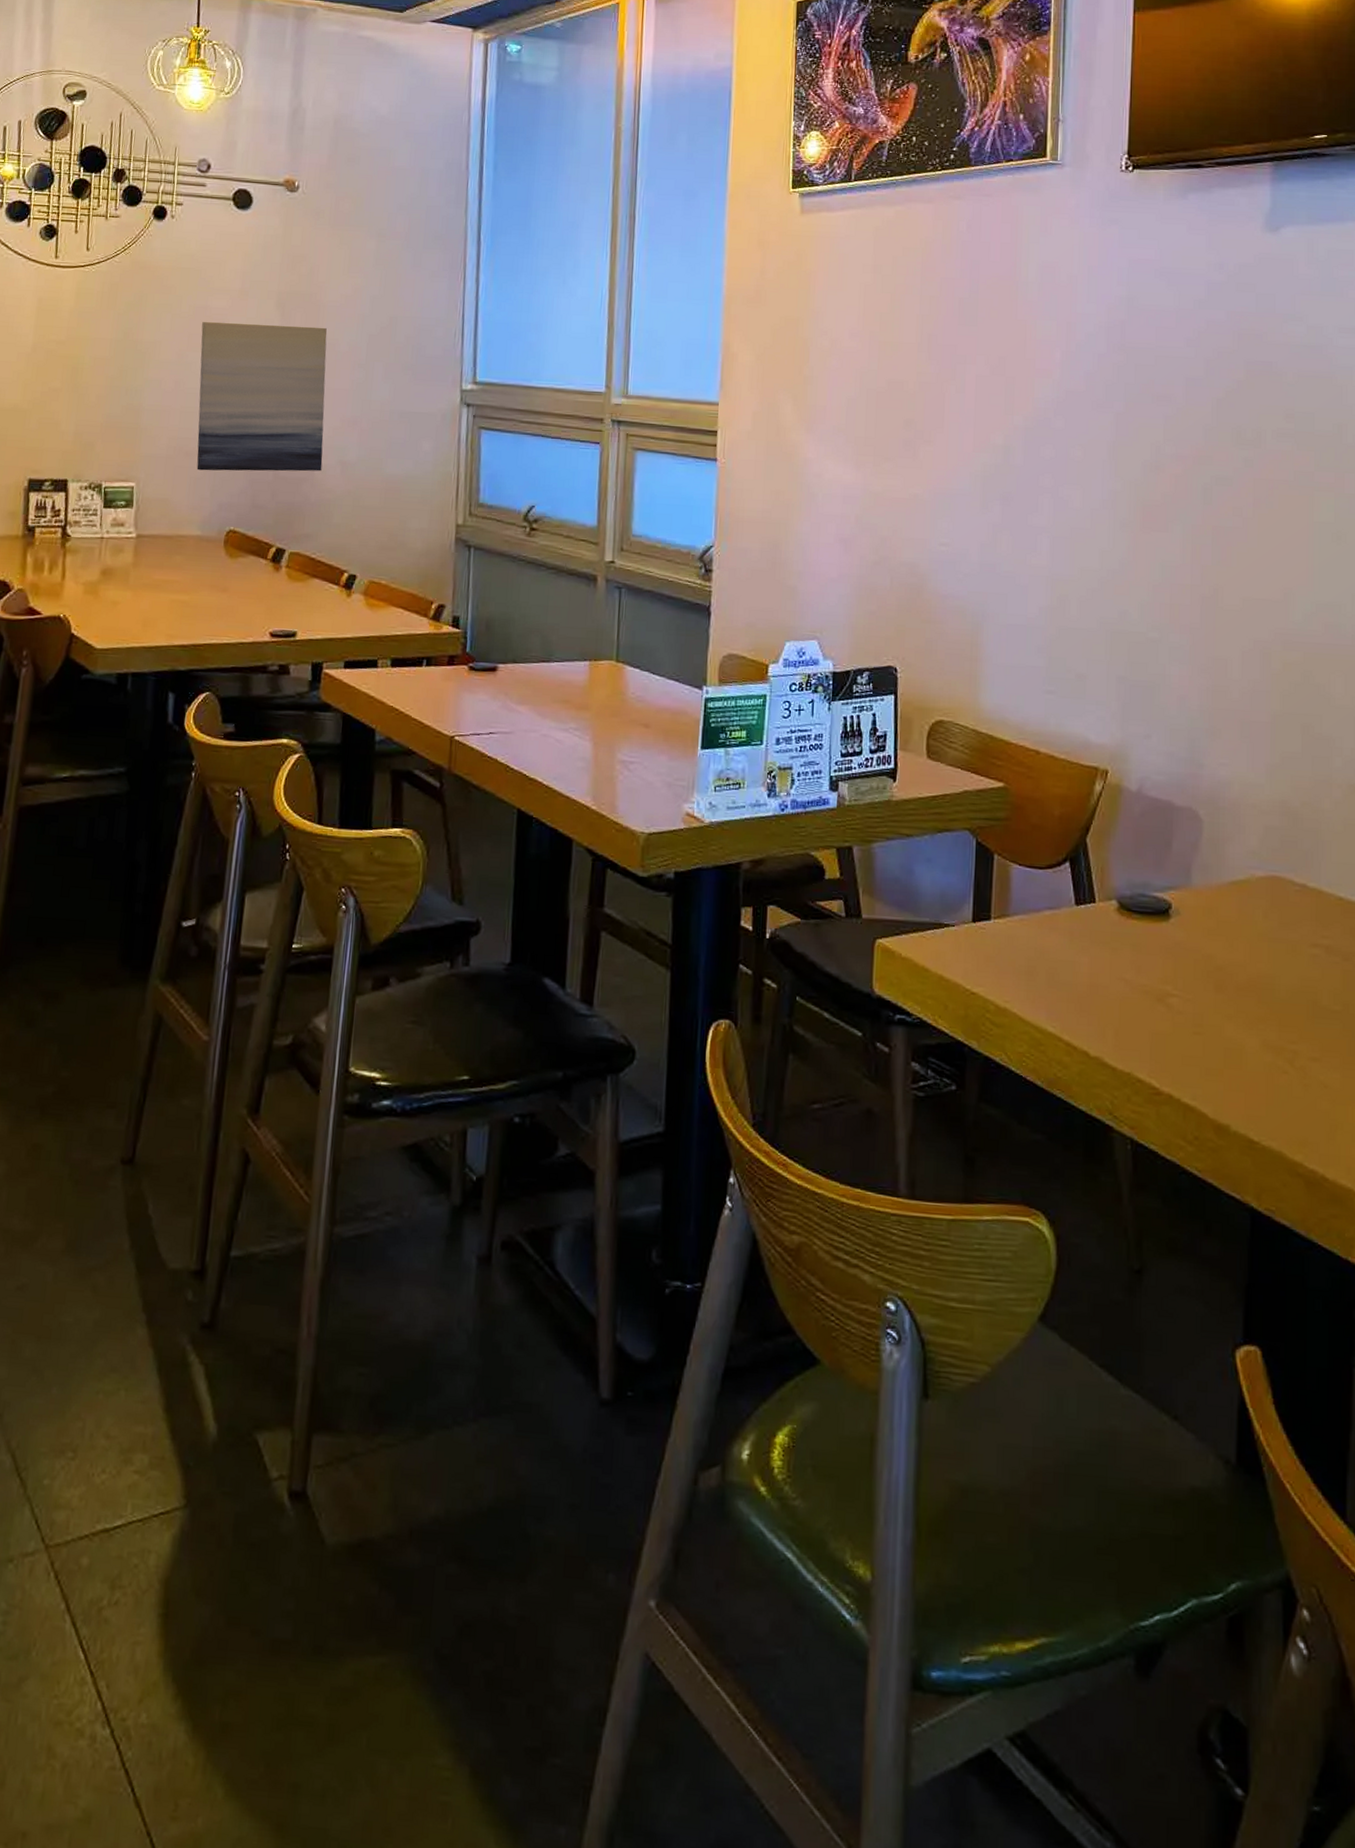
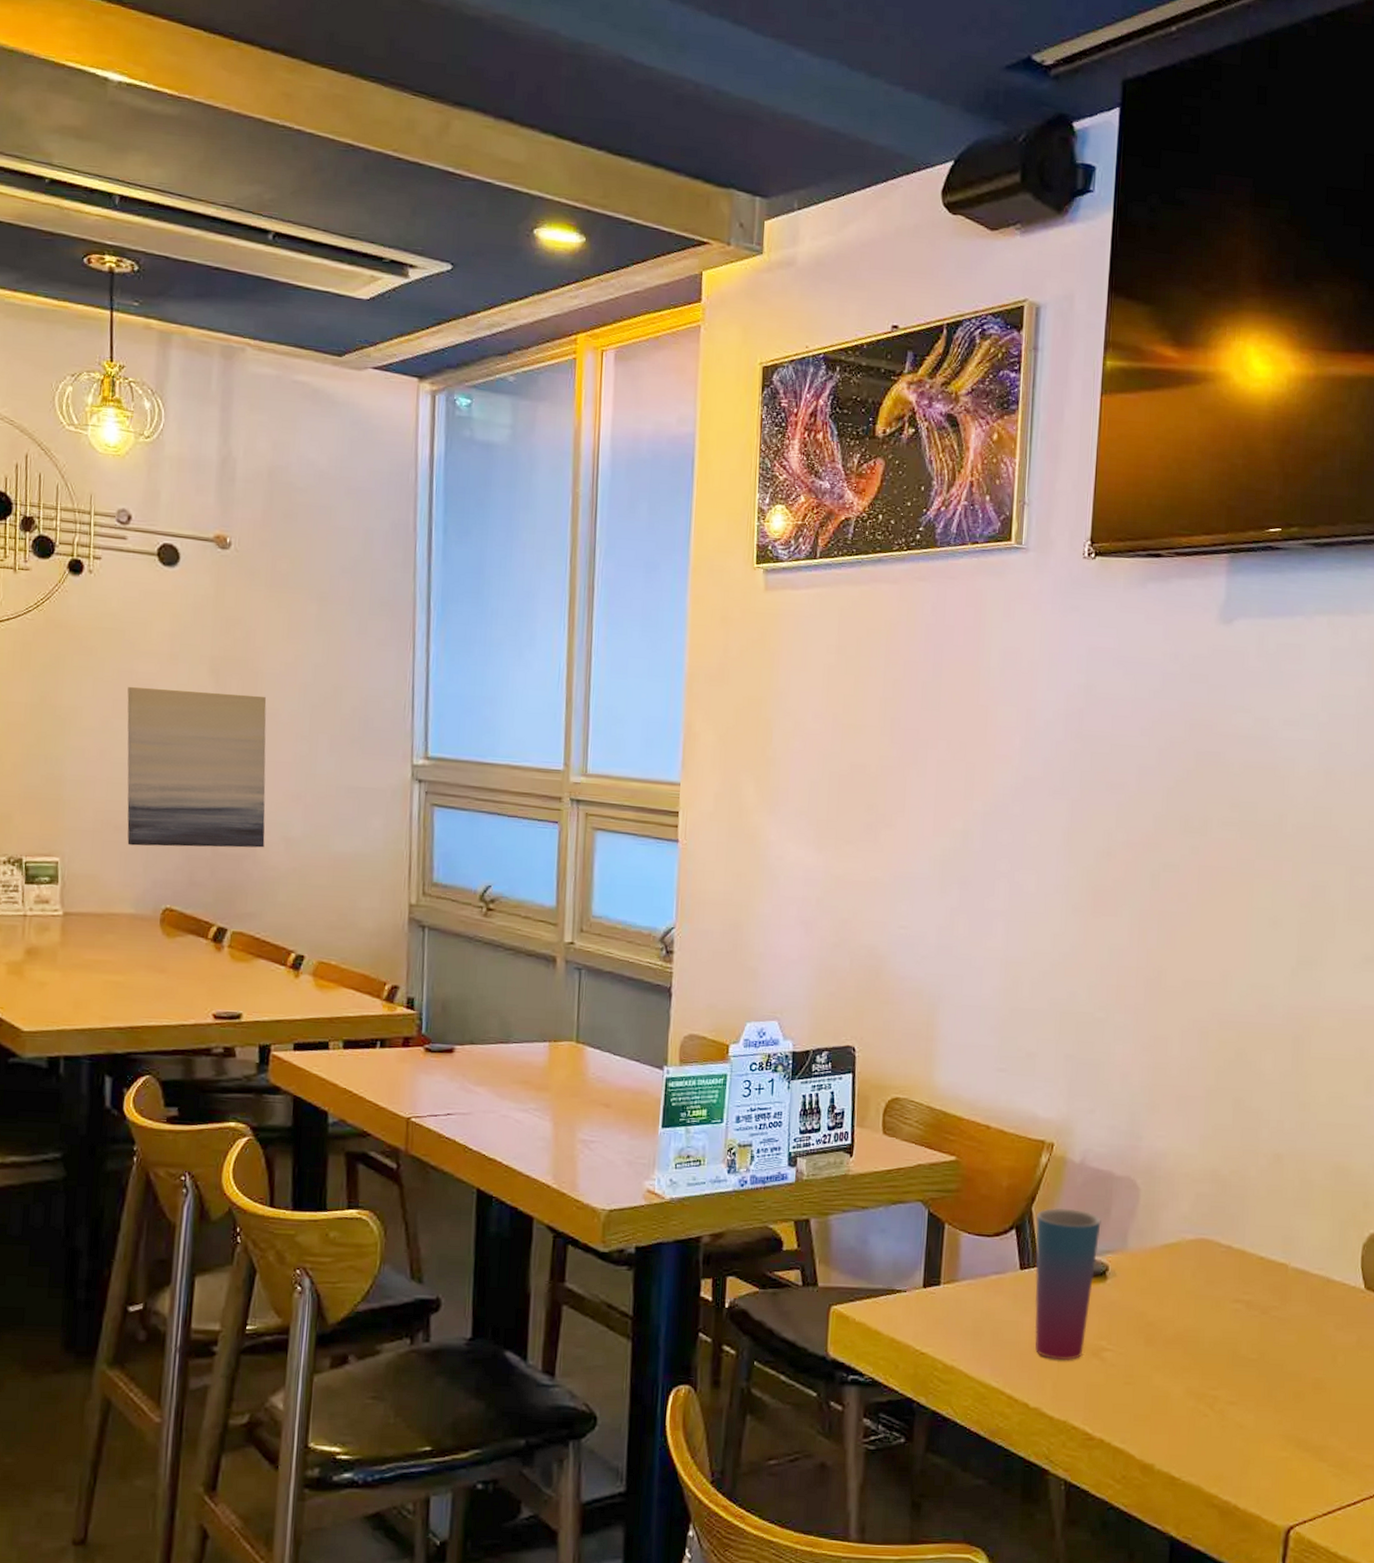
cup: none [1091,839,1162,1006] -> present [1034,1208,1101,1361]

